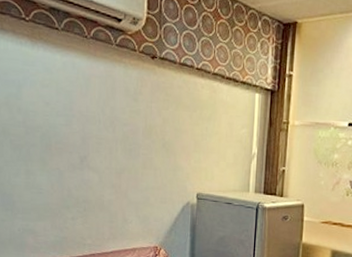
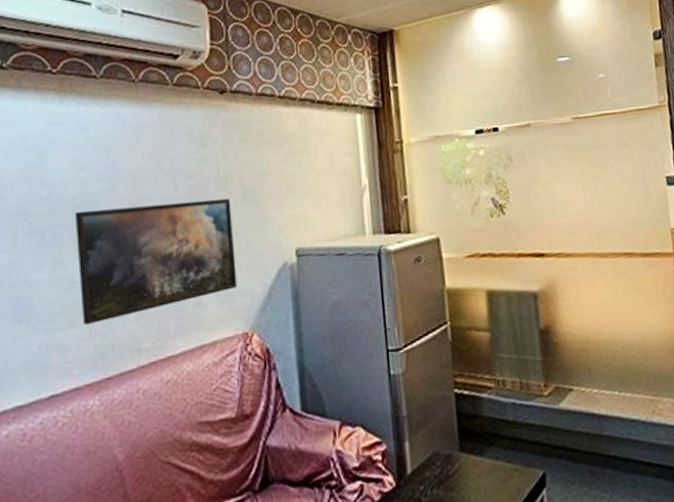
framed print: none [42,137,153,221] -> present [74,198,237,326]

